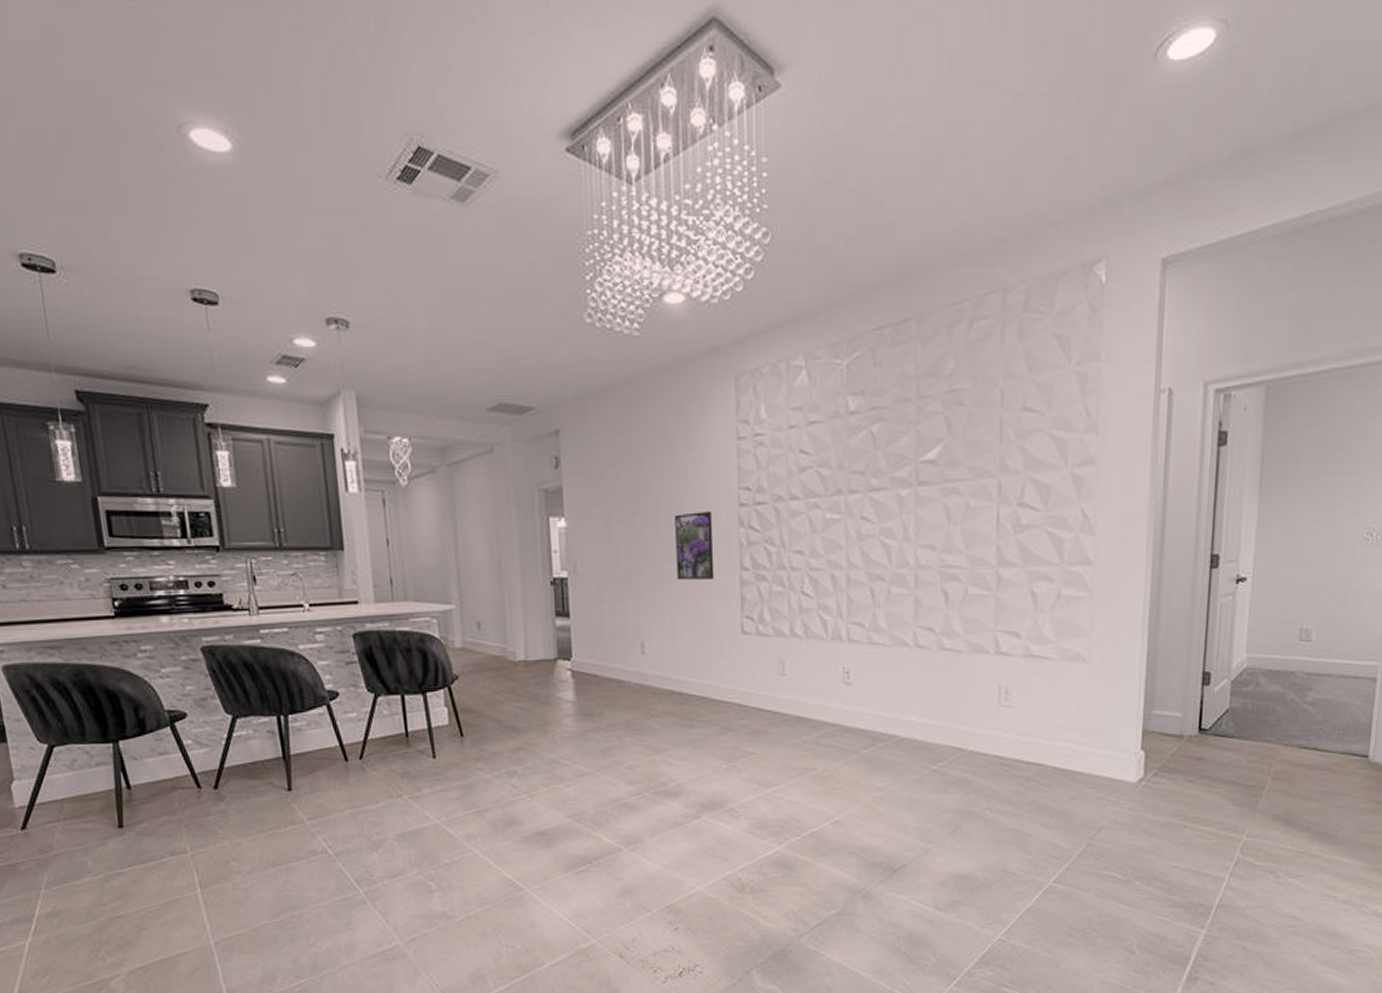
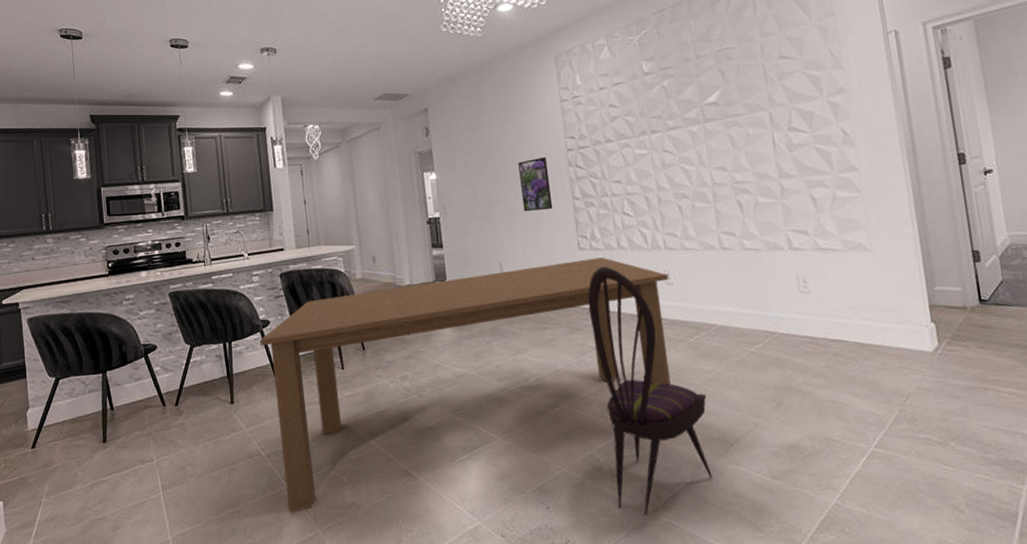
dining table: none [325,645,848,920] -> present [259,257,671,513]
dining chair: none [746,657,874,942] -> present [587,266,713,515]

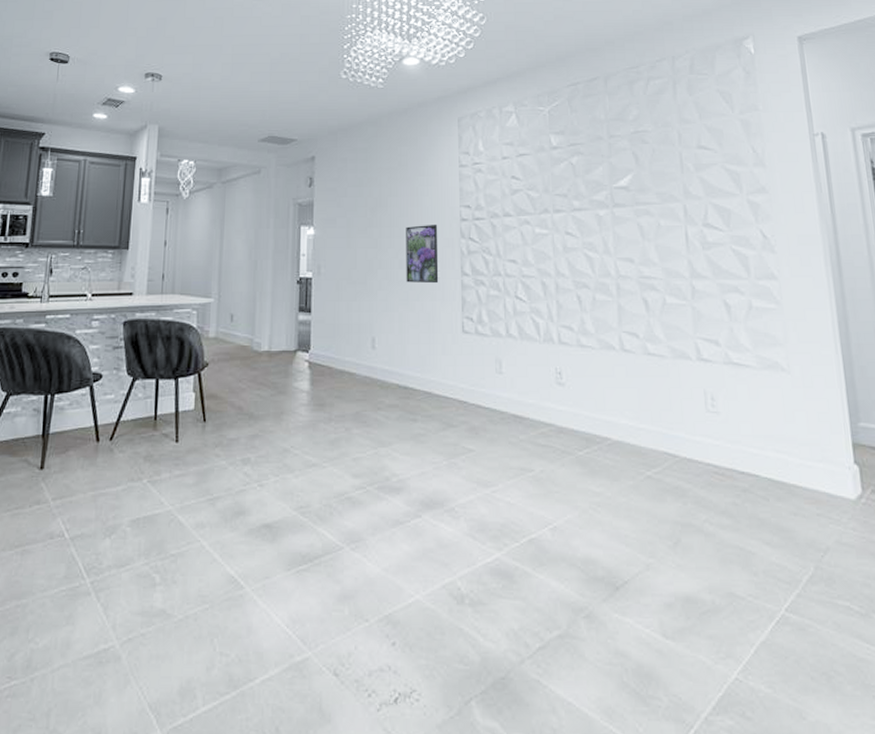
dining table: present [259,257,671,513] -> none [84,344,561,614]
dining chair: present [587,266,713,515] -> none [466,355,593,667]

